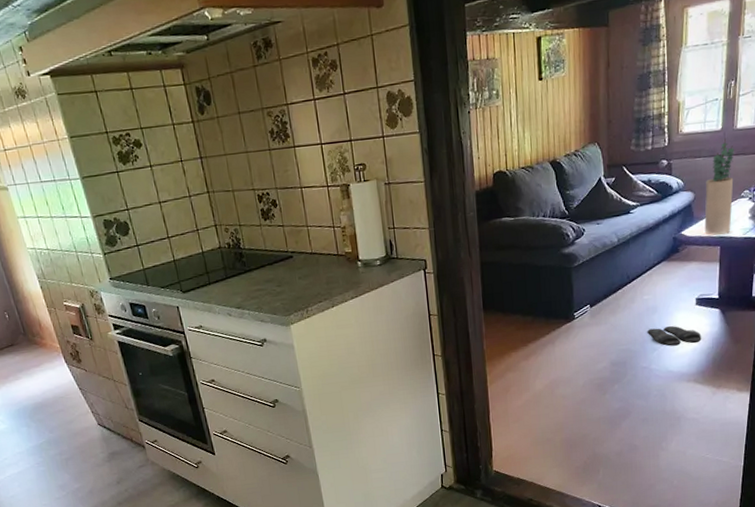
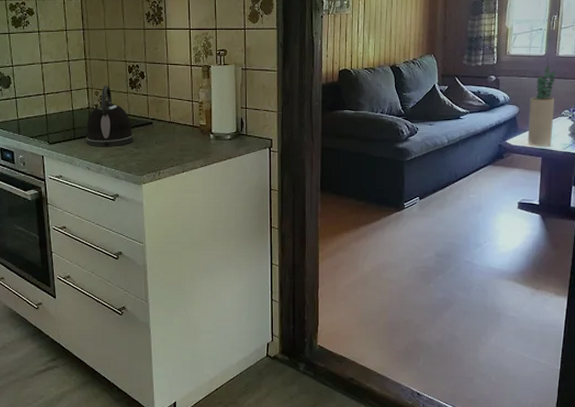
kettle: none [220,220,274,290] -> present [86,86,133,147]
slippers: present [648,325,702,346] -> none [472,225,522,244]

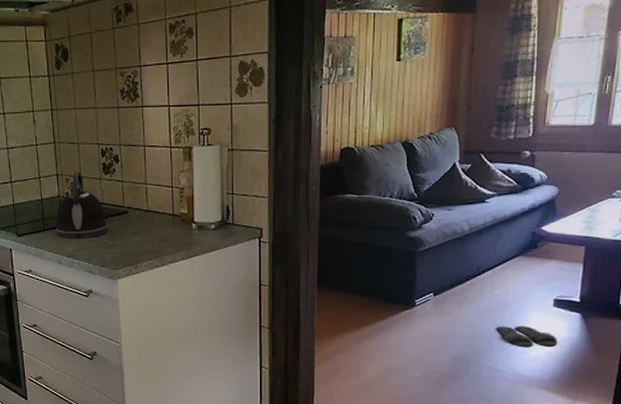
slippers: none [472,225,522,244] -> present [496,325,558,348]
vase: present [528,63,556,147] -> none [568,134,607,234]

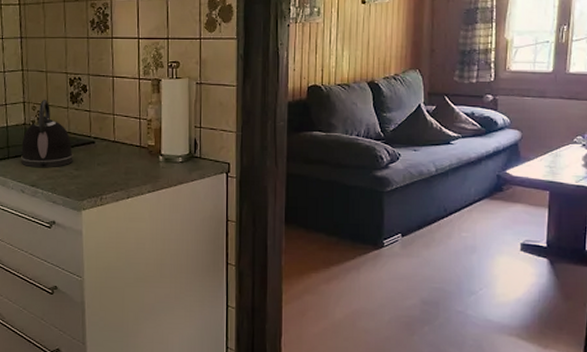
slippers: present [496,325,558,348] -> none [465,269,526,293]

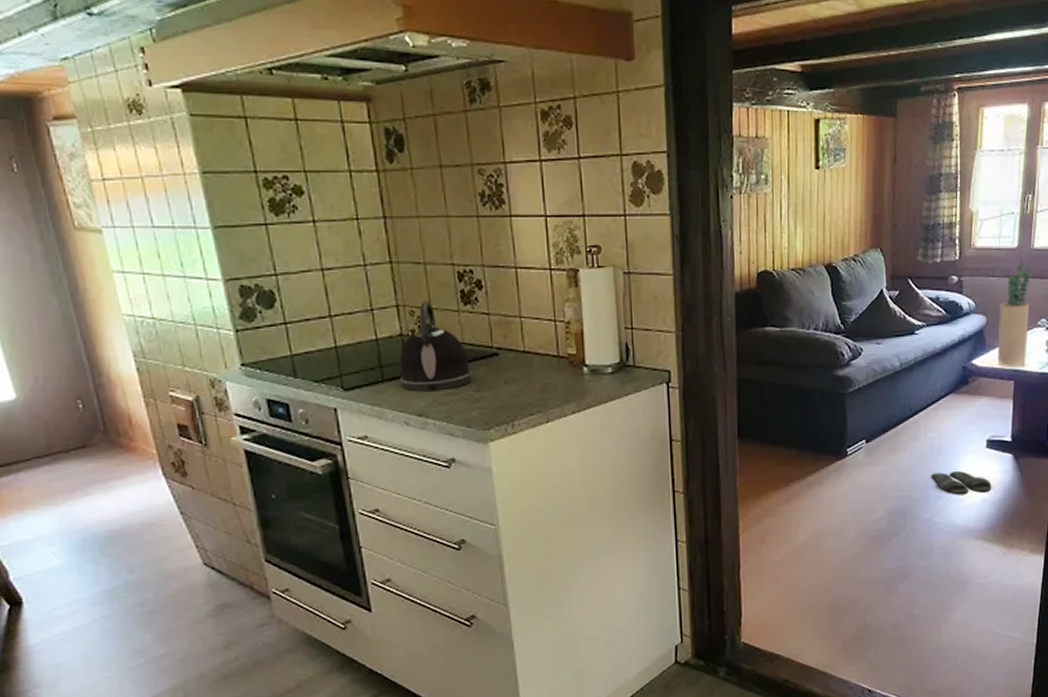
slippers: none [465,269,526,293] -> present [931,470,992,495]
vase: none [532,81,566,179] -> present [997,258,1031,368]

